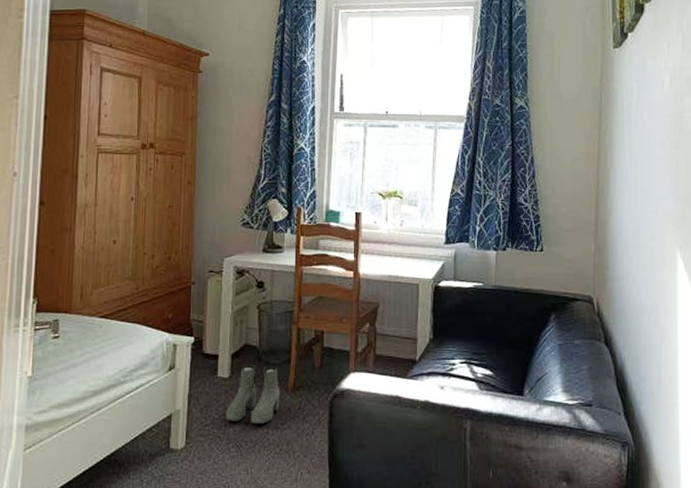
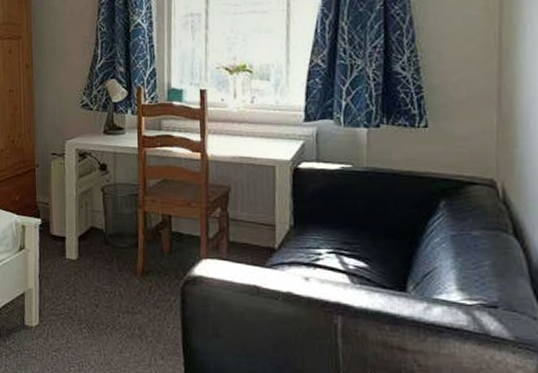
boots: present [226,365,281,425] -> none [76,247,129,308]

